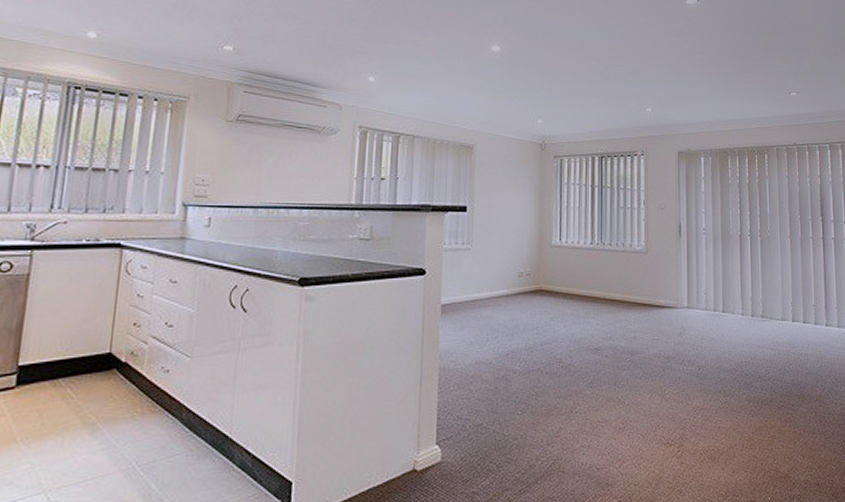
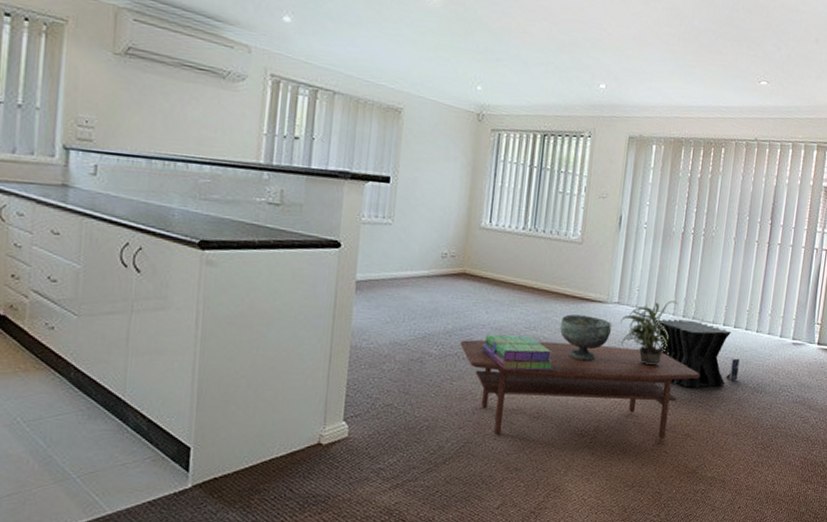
coffee table: none [542,350,777,450] -> present [460,339,700,439]
stack of books: none [563,346,633,382] -> present [482,334,554,371]
decorative bowl: none [636,322,685,366] -> present [560,314,612,360]
potted plant: none [693,301,746,366] -> present [621,300,679,365]
side table: none [726,319,815,387] -> present [656,319,740,388]

